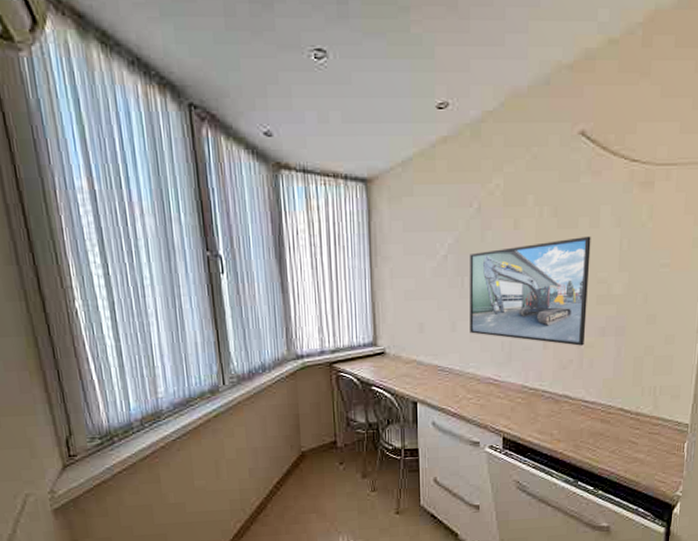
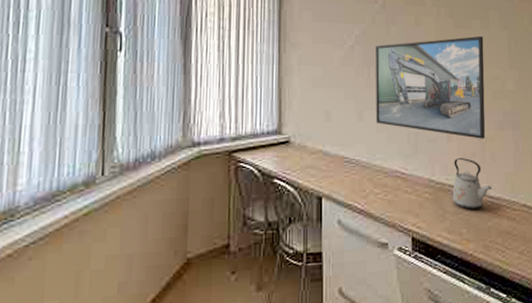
kettle: none [545,365,587,413] -> present [452,158,492,210]

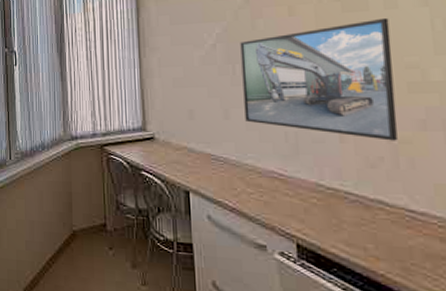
kettle: present [452,158,492,210] -> none [350,162,412,224]

